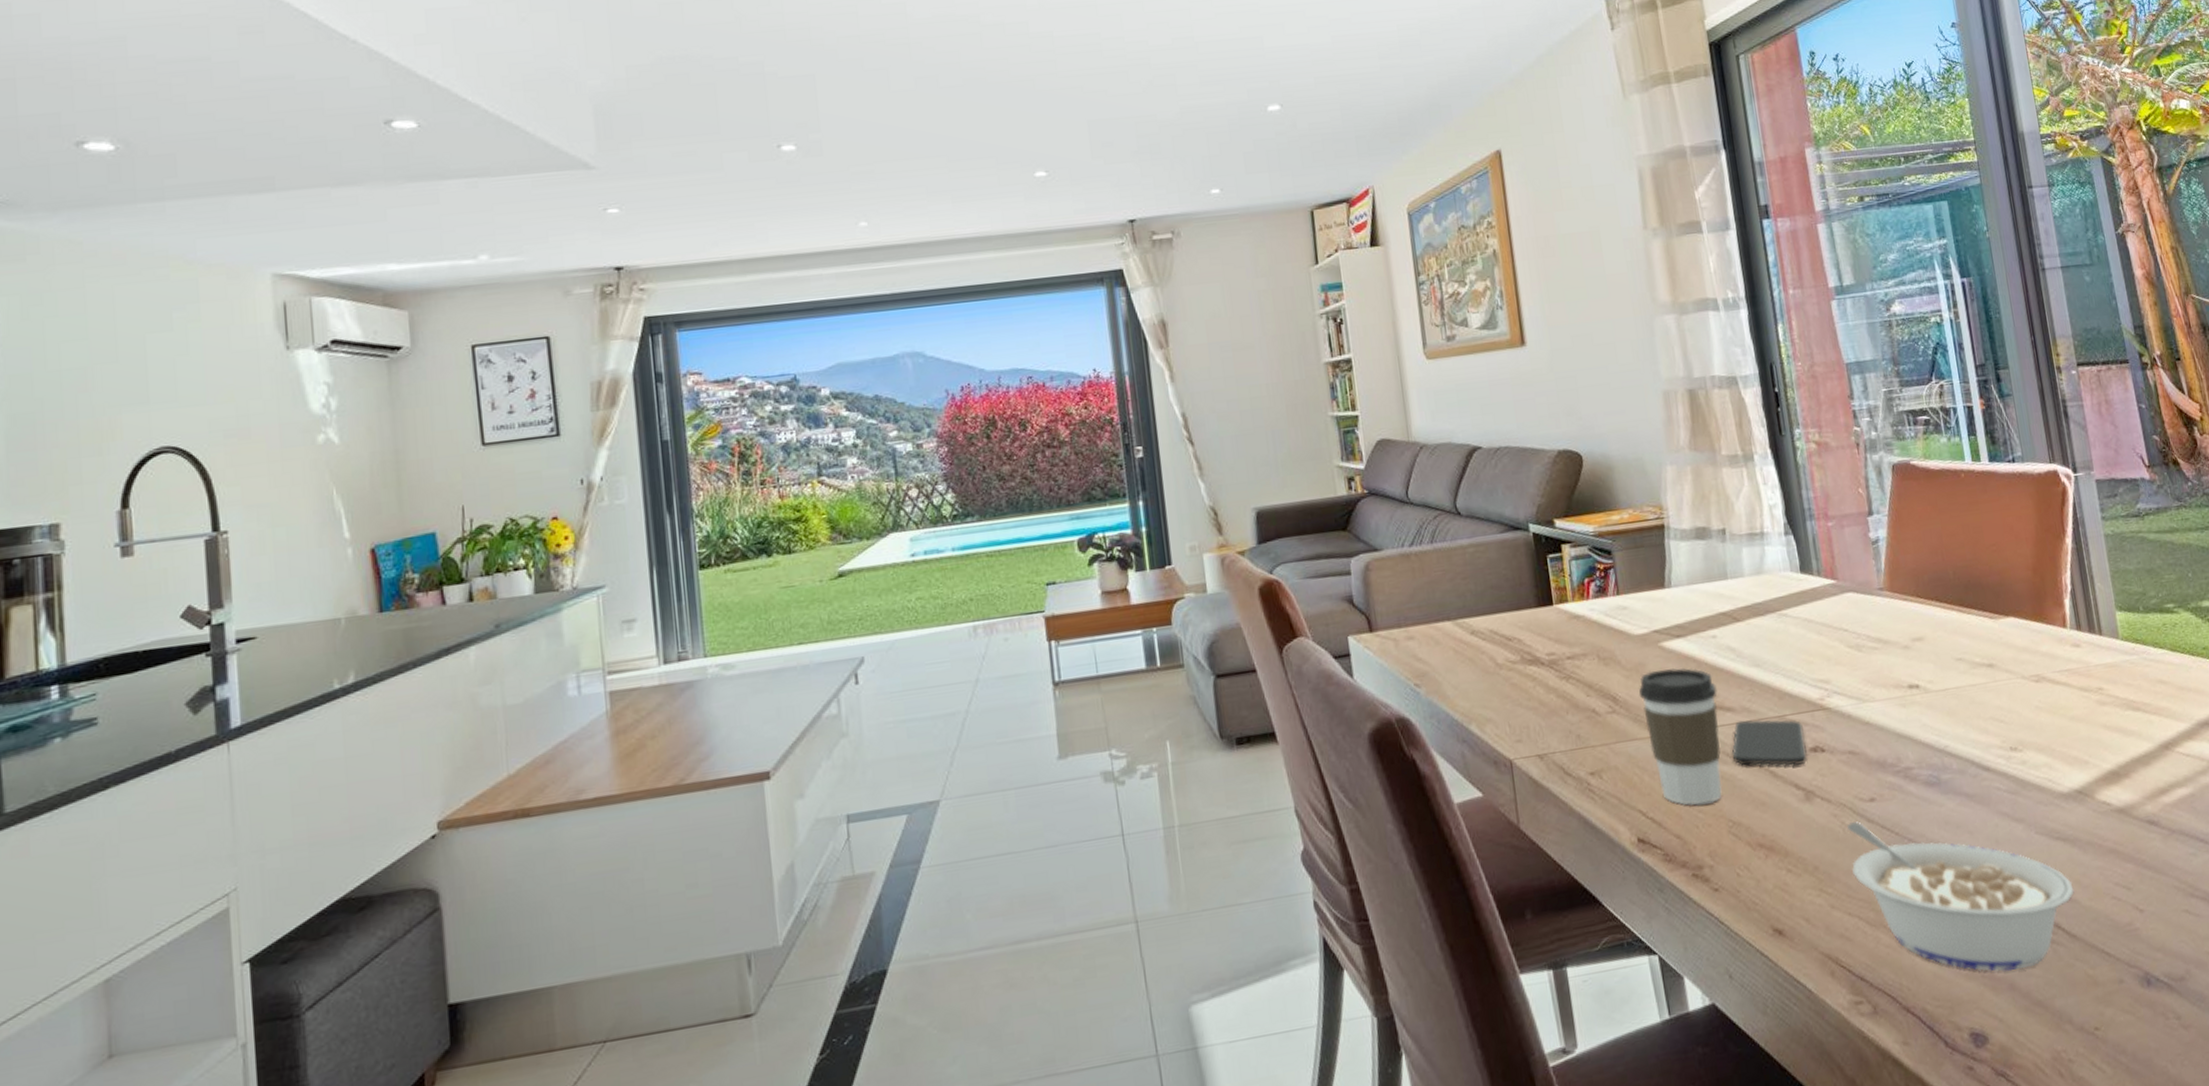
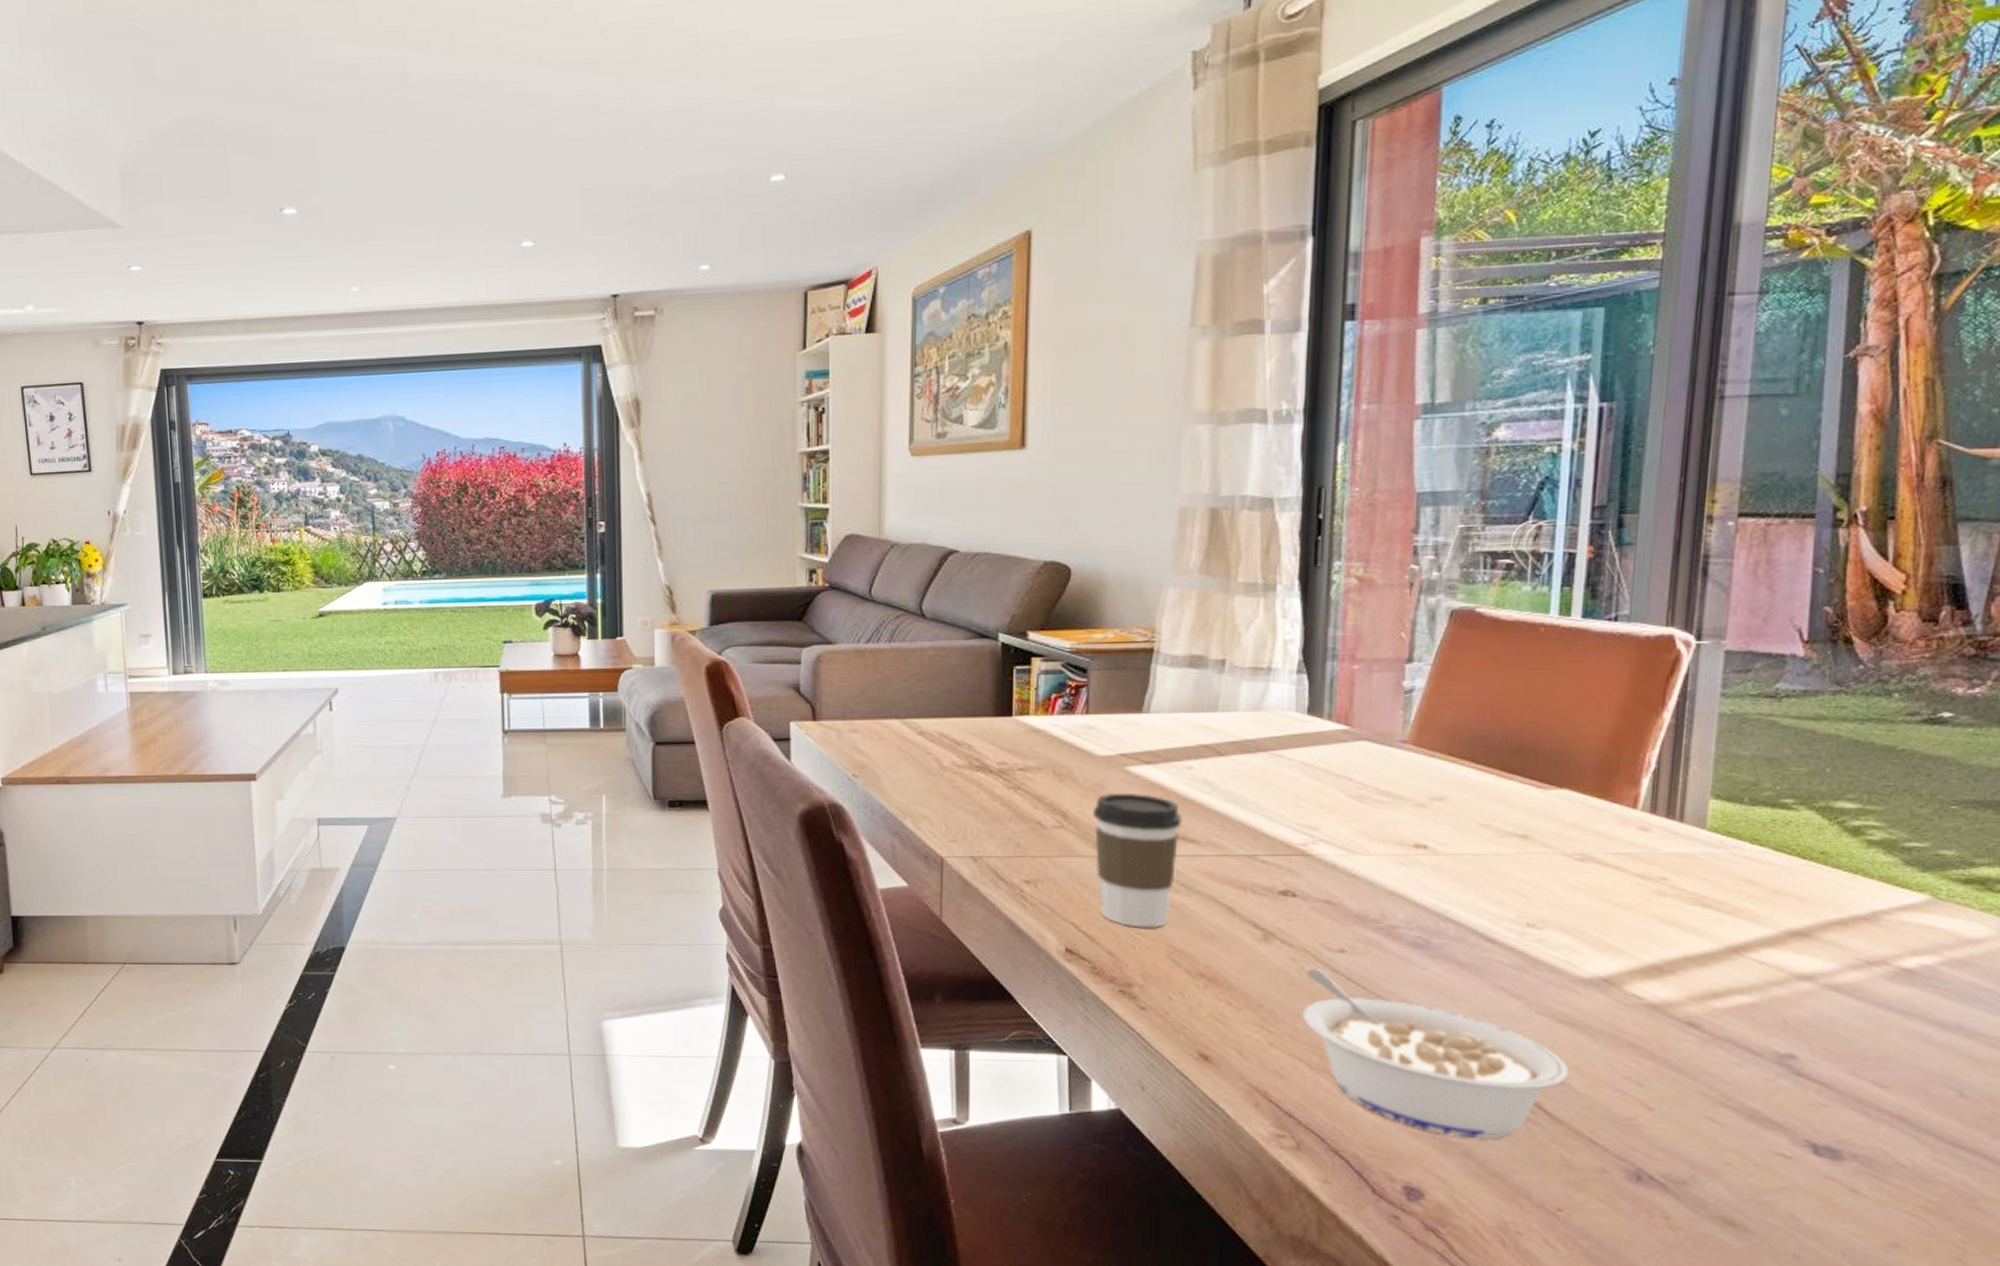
smartphone: present [1731,719,1808,766] -> none [1186,854,1276,906]

